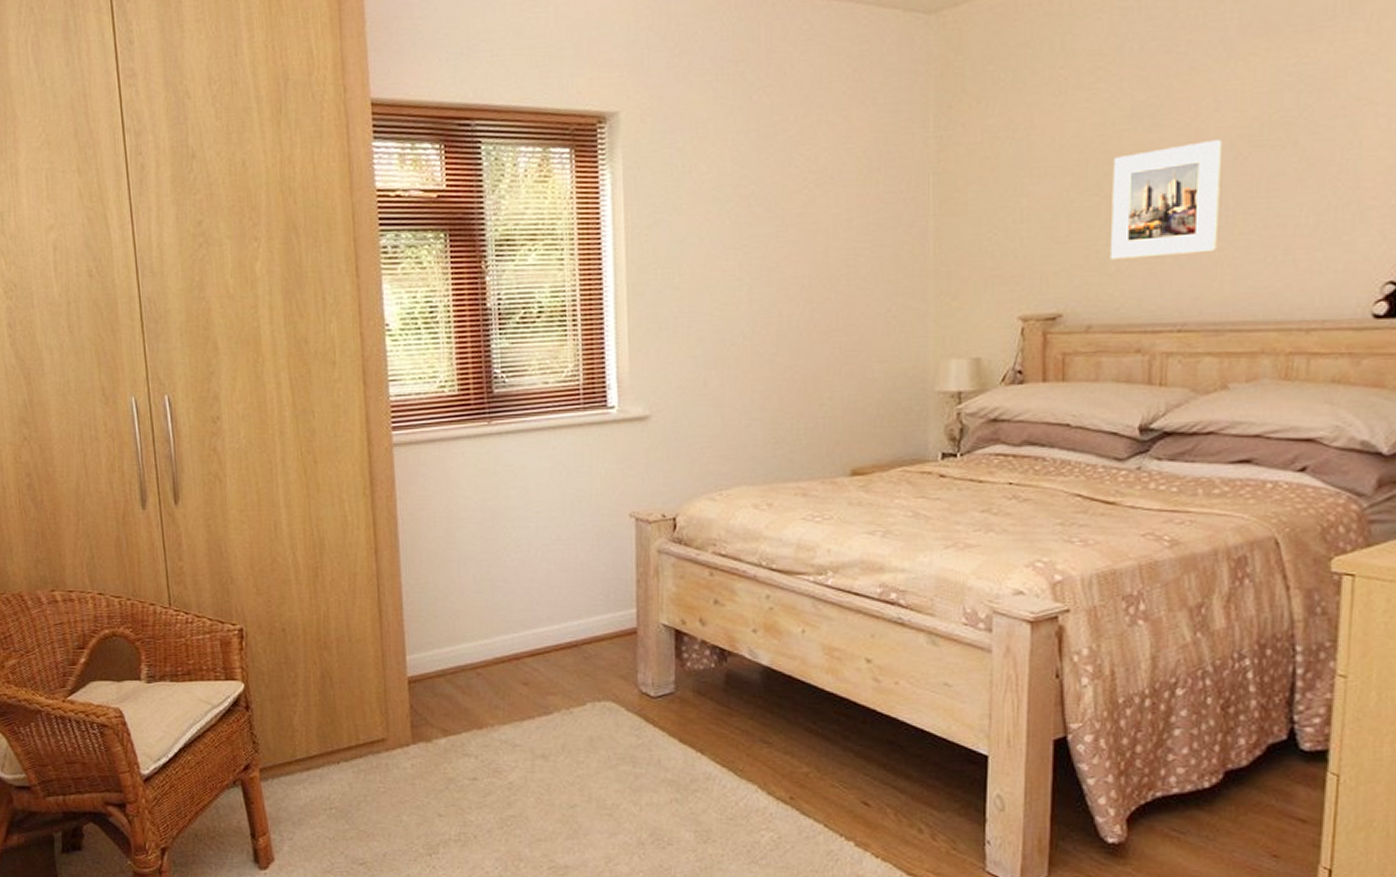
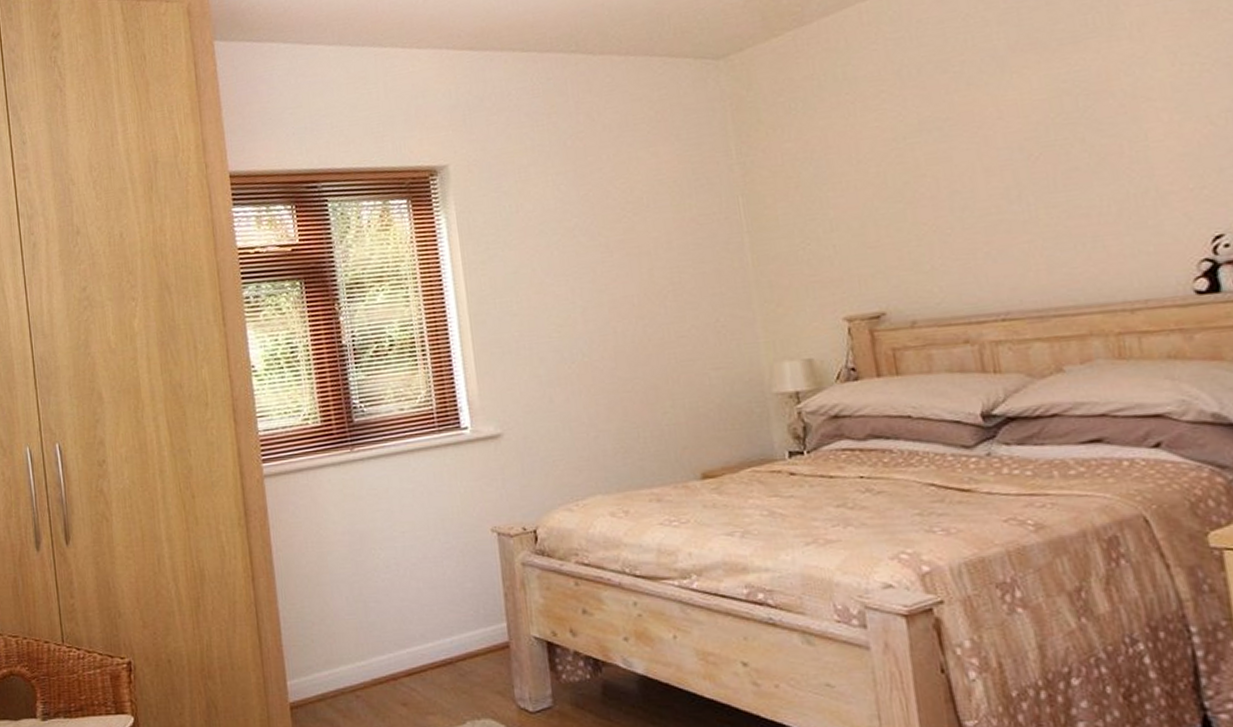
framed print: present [1109,140,1223,260] -> none [909,144,1026,259]

